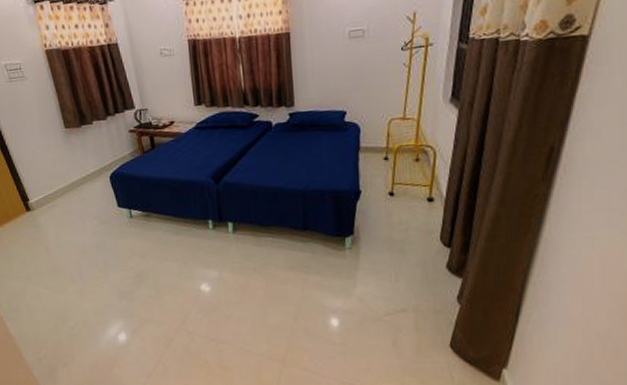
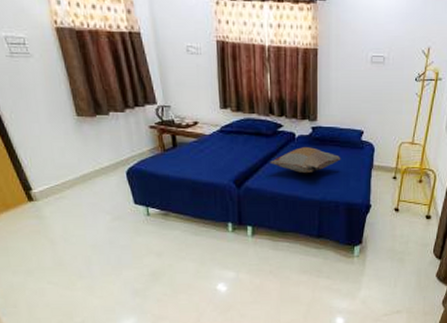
decorative pillow: none [247,134,324,163] -> present [269,147,341,174]

